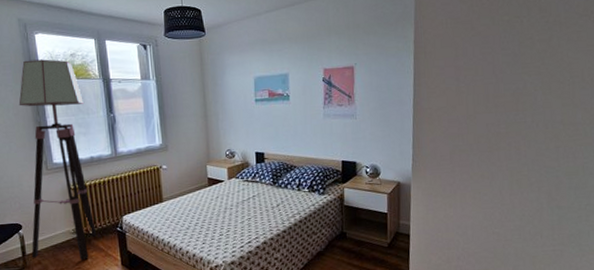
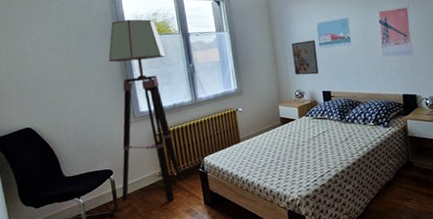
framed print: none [224,95,252,134] -> present [291,40,319,75]

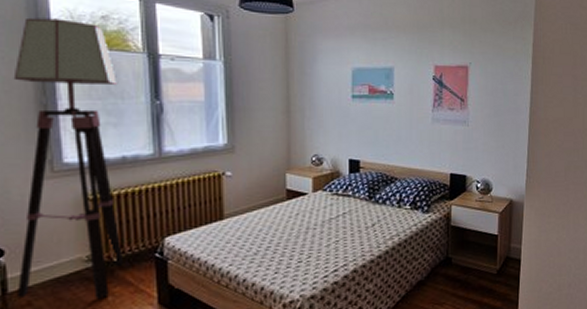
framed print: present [291,40,319,75] -> none [314,89,347,136]

